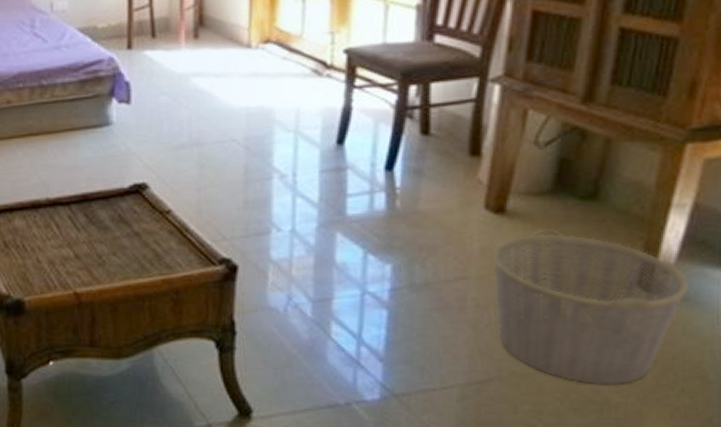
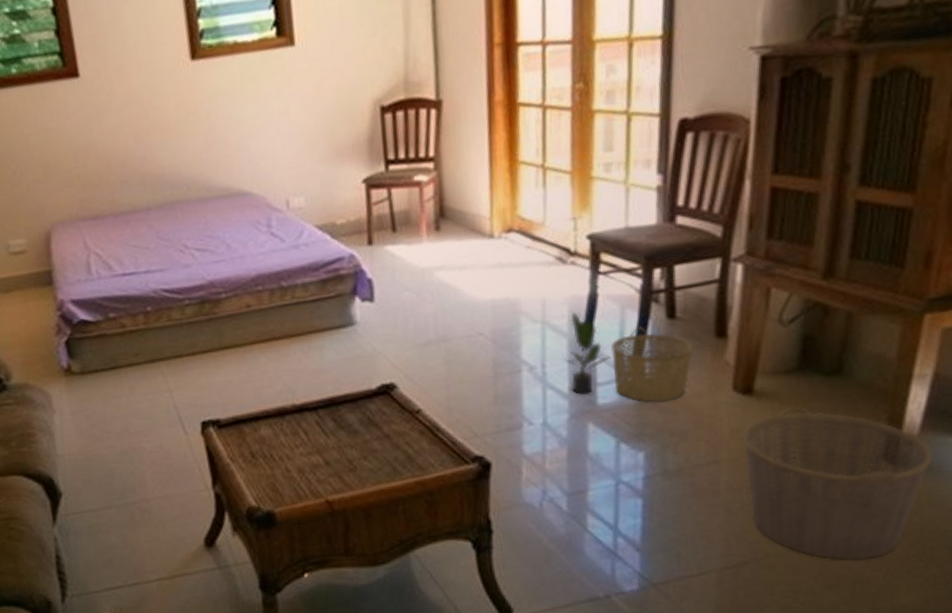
potted plant: none [315,124,362,205] -> present [564,312,610,395]
basket: none [363,141,447,217] -> present [611,326,694,403]

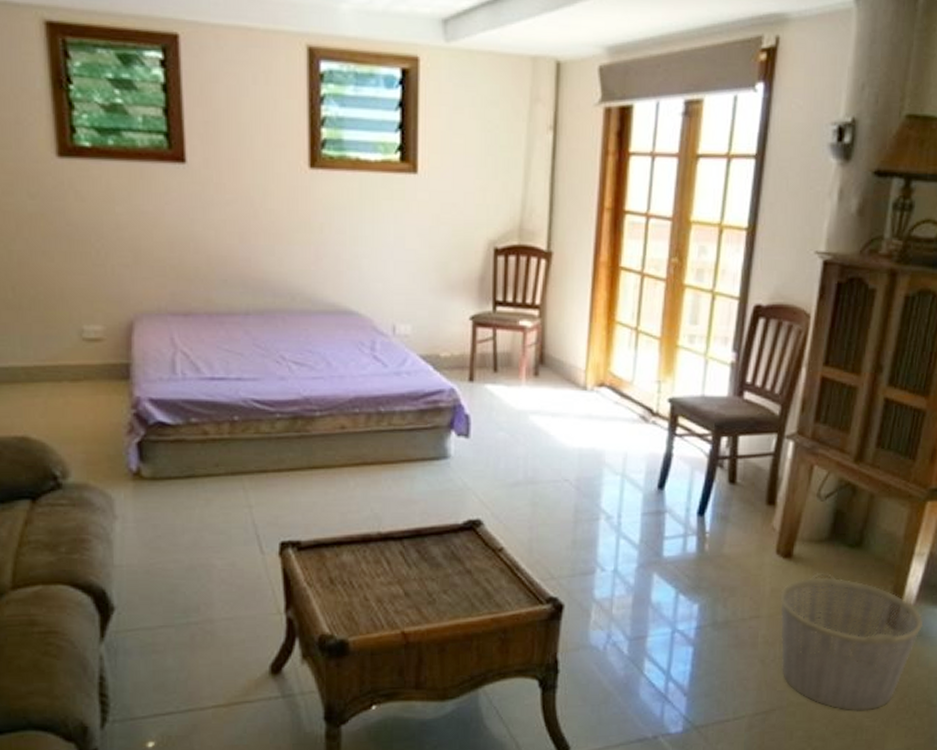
potted plant: present [564,312,610,395] -> none [638,469,678,546]
basket: present [611,326,694,403] -> none [679,488,748,559]

